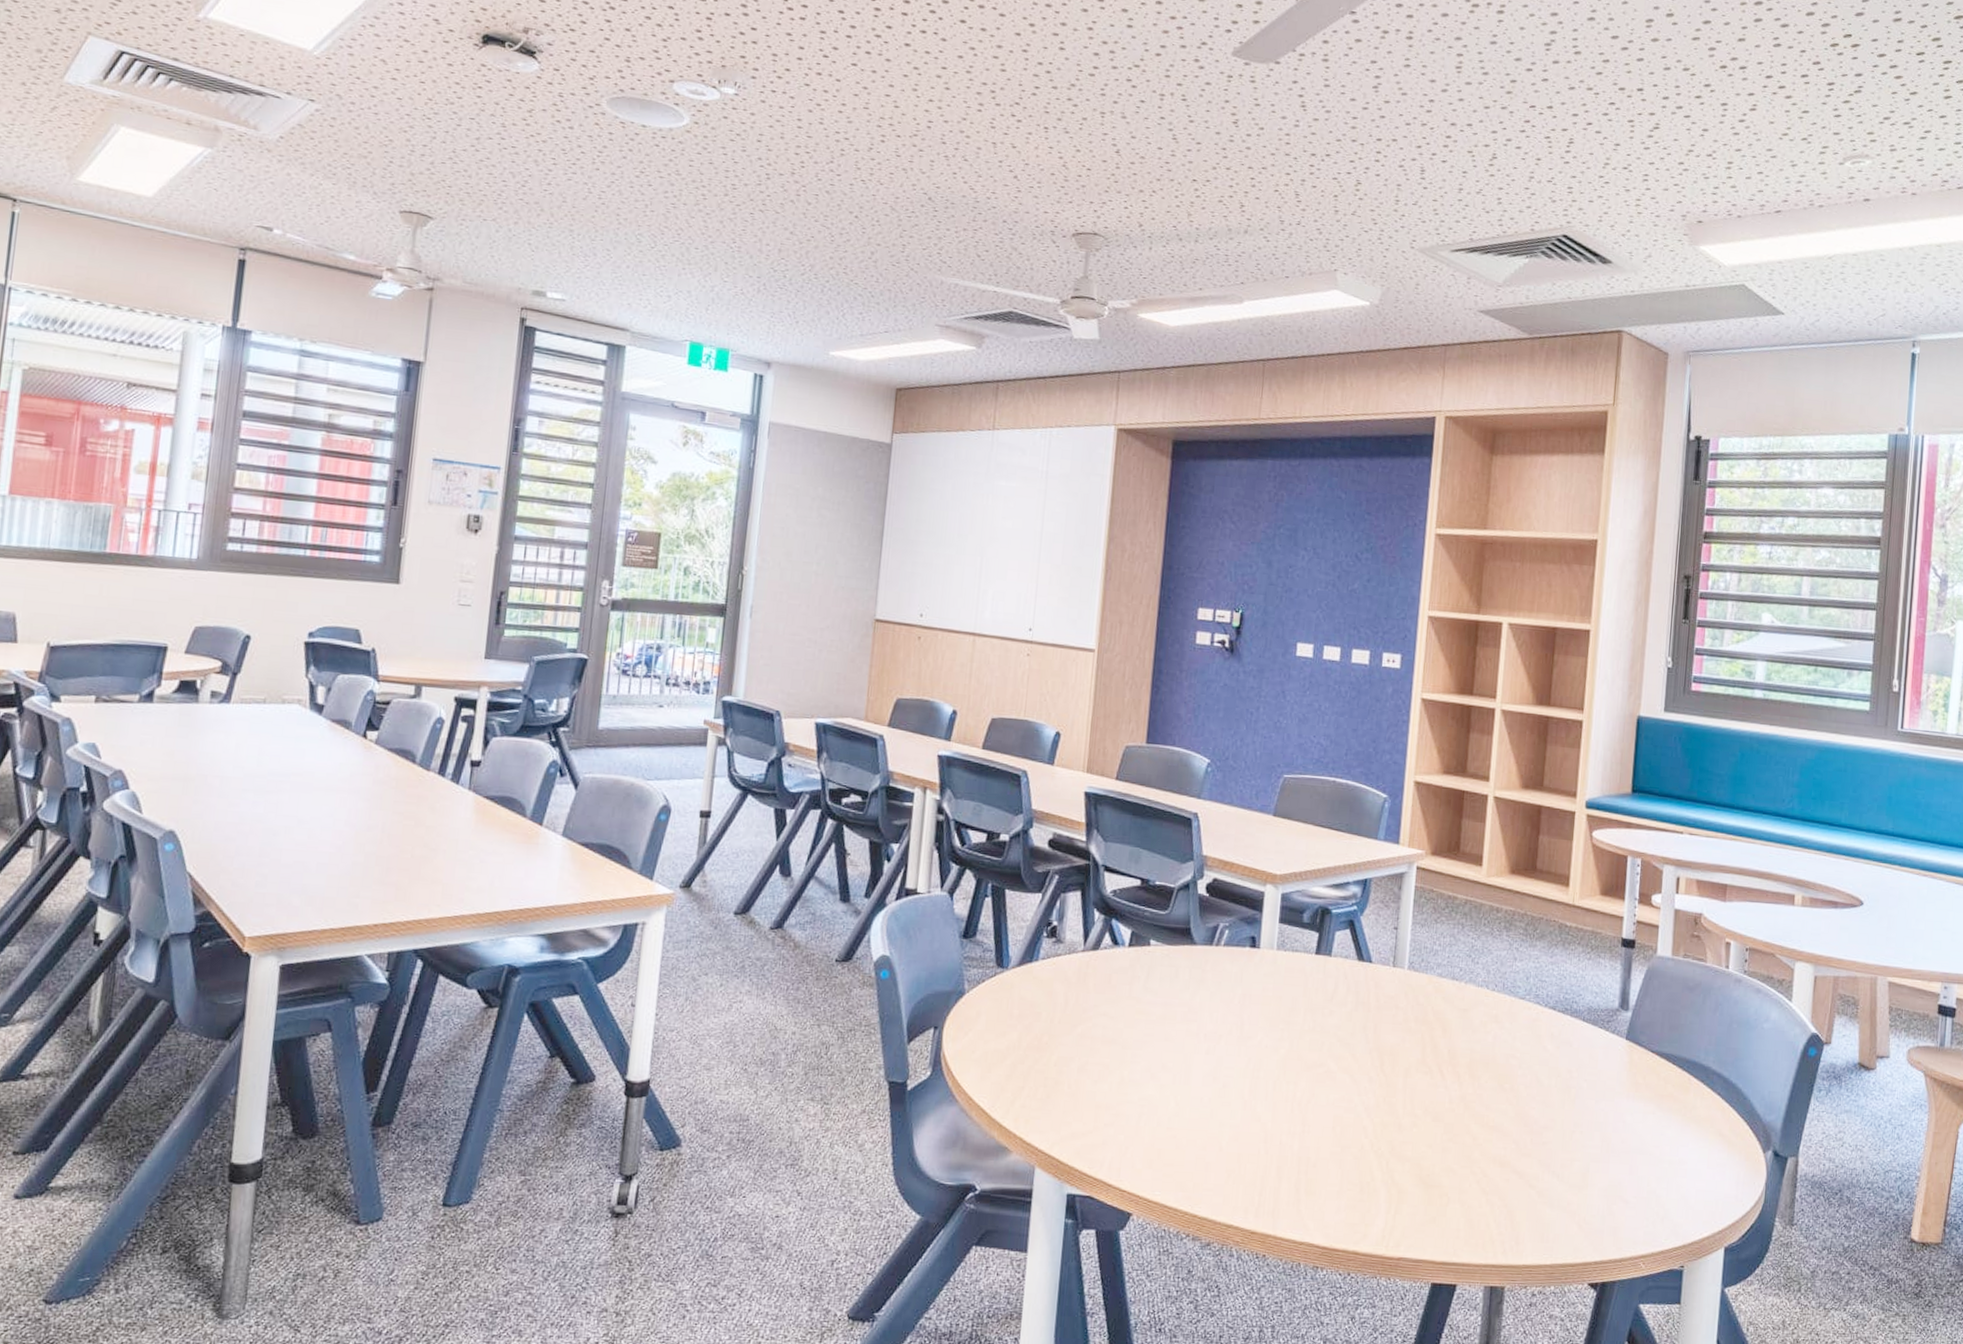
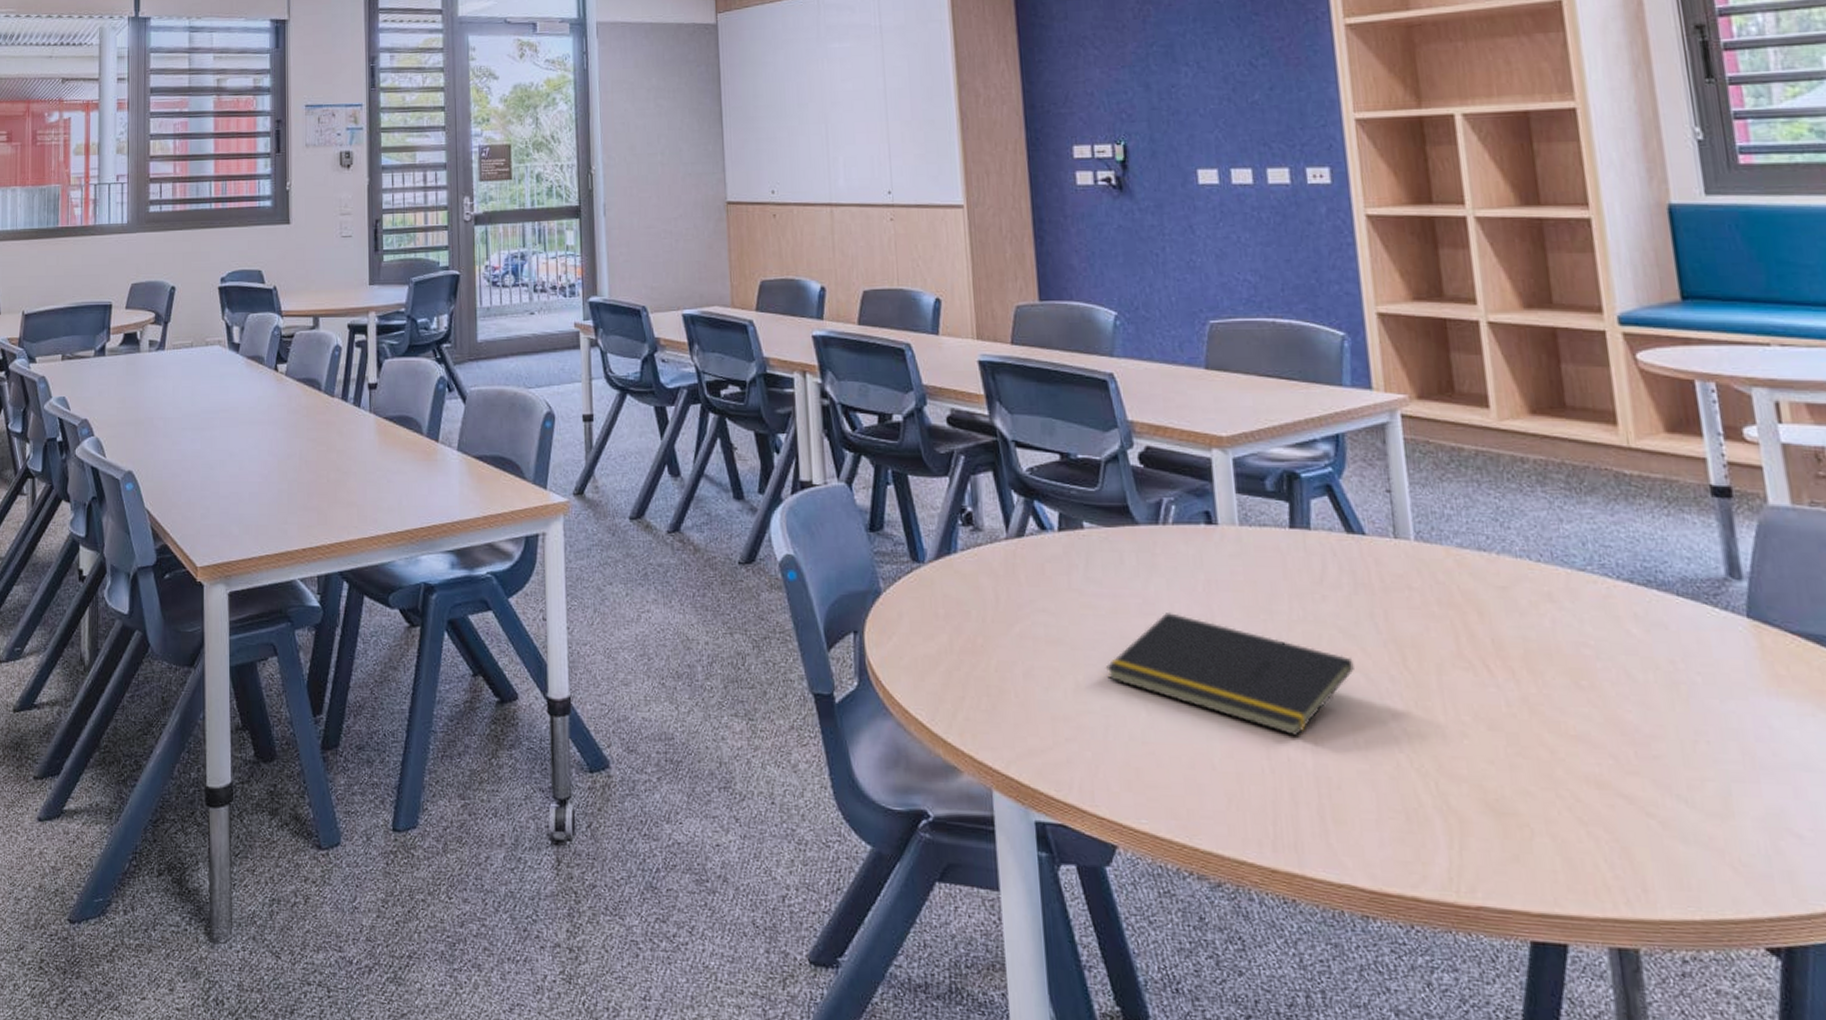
notepad: none [1147,1019,1344,1124] -> present [1105,611,1354,736]

